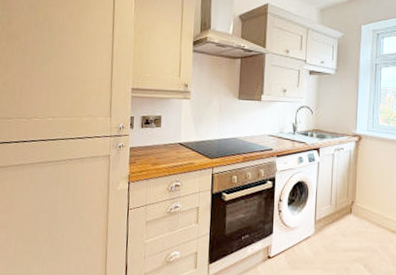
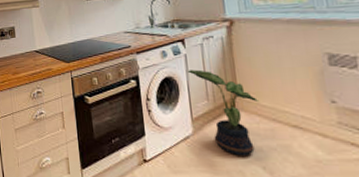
potted plant: none [318,176,371,256] -> present [187,69,260,156]

